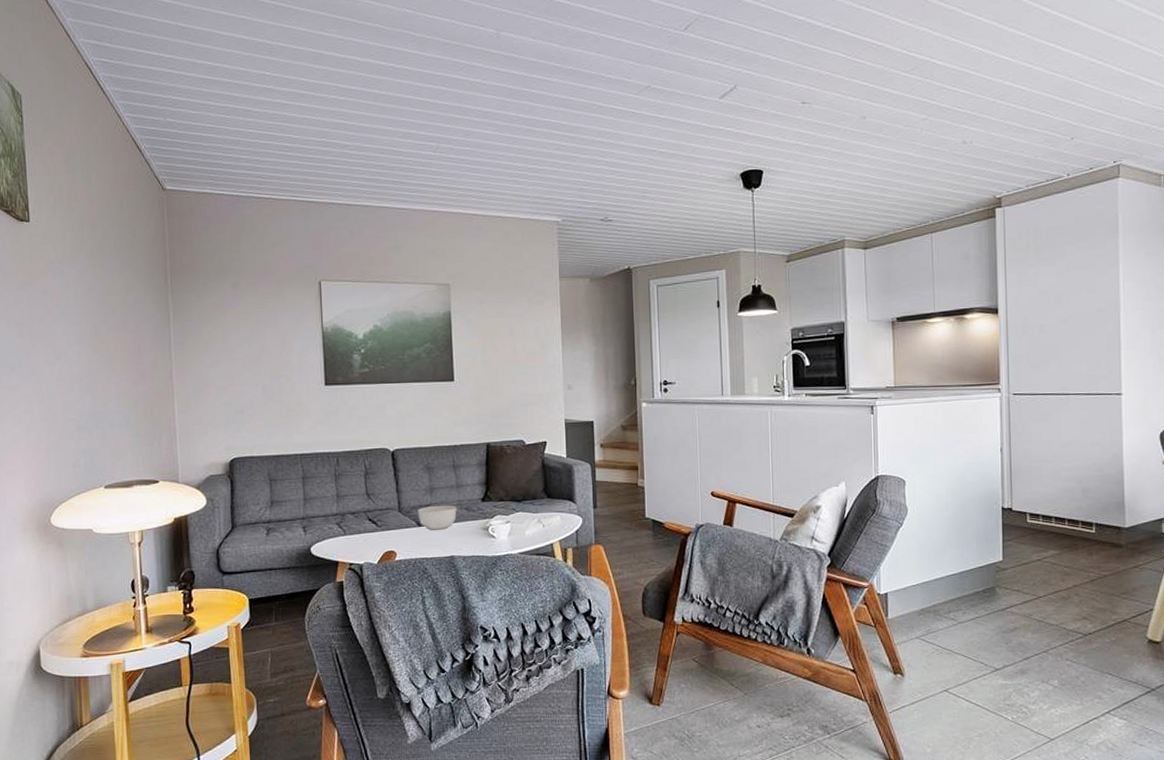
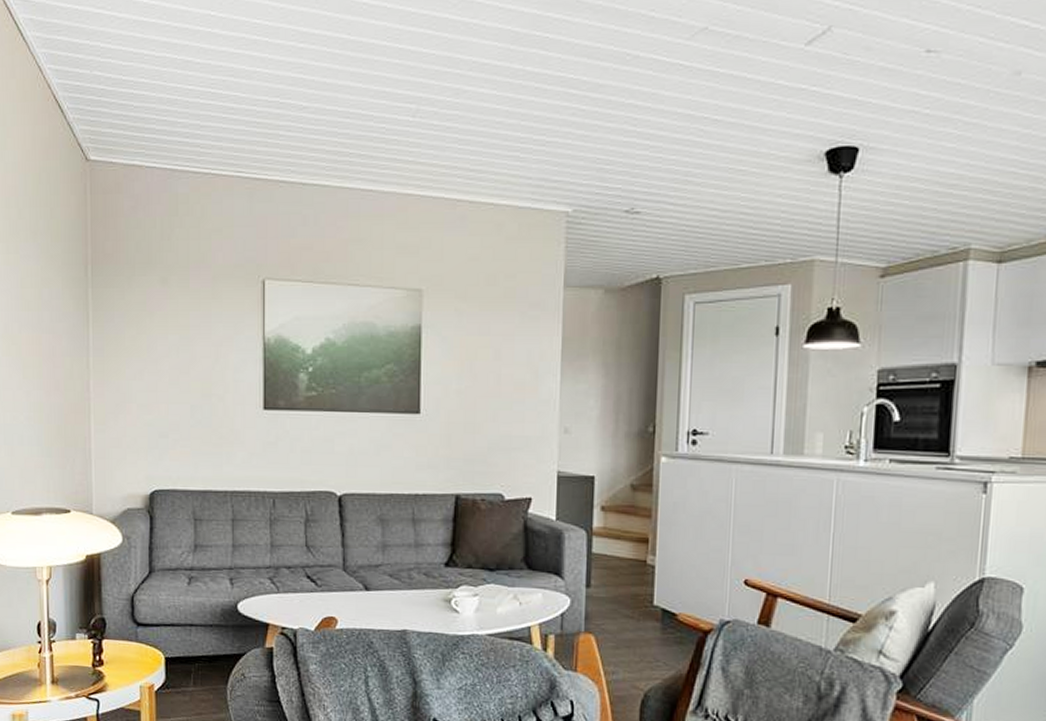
bowl: present [418,505,458,531] -> none [366,566,415,598]

